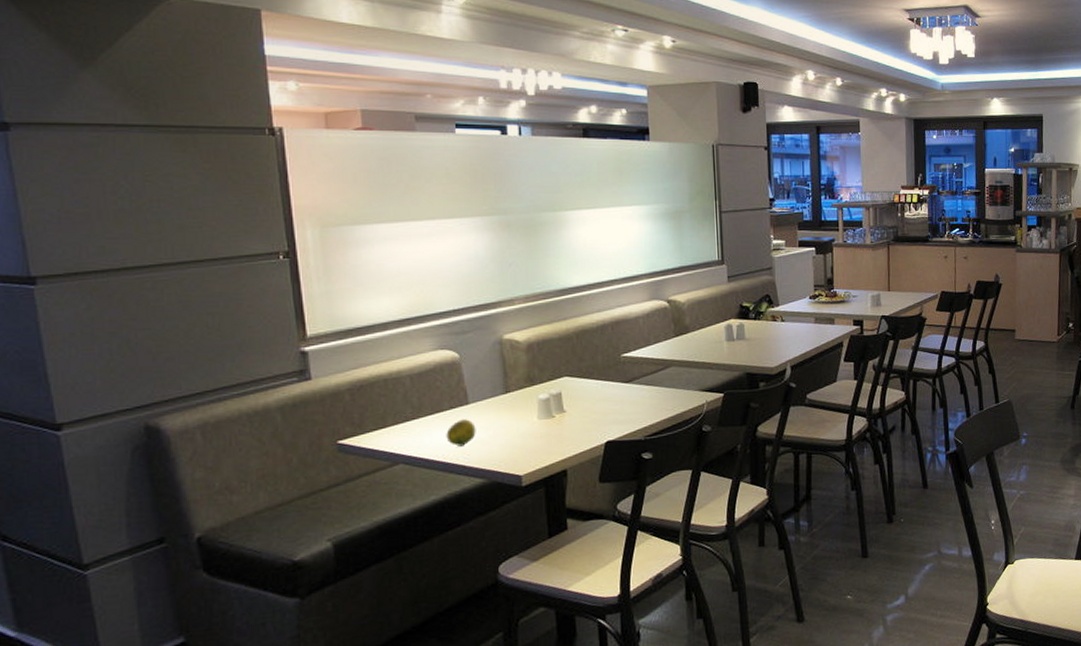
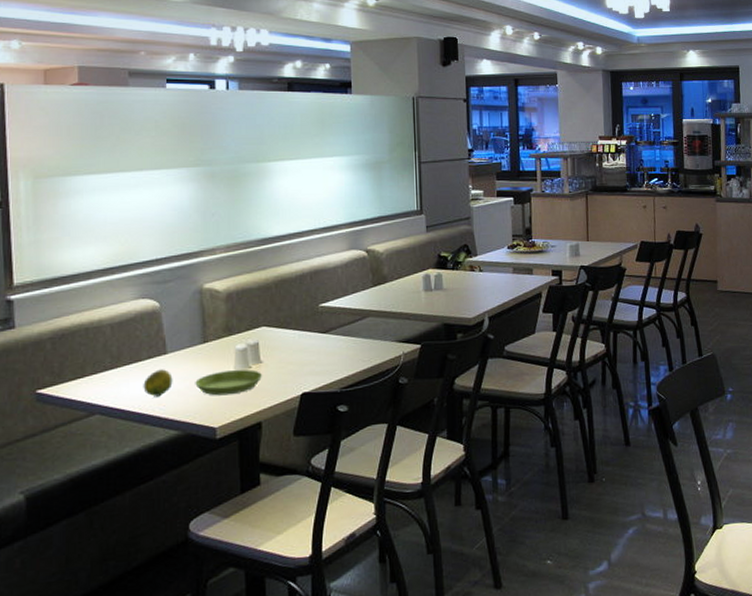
saucer: none [499,418,567,445] -> present [195,369,263,396]

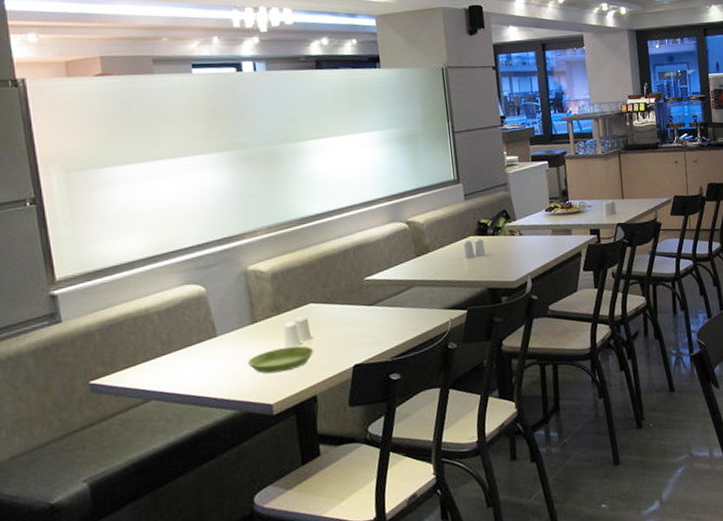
fruit: present [143,369,173,397] -> none [196,351,226,380]

